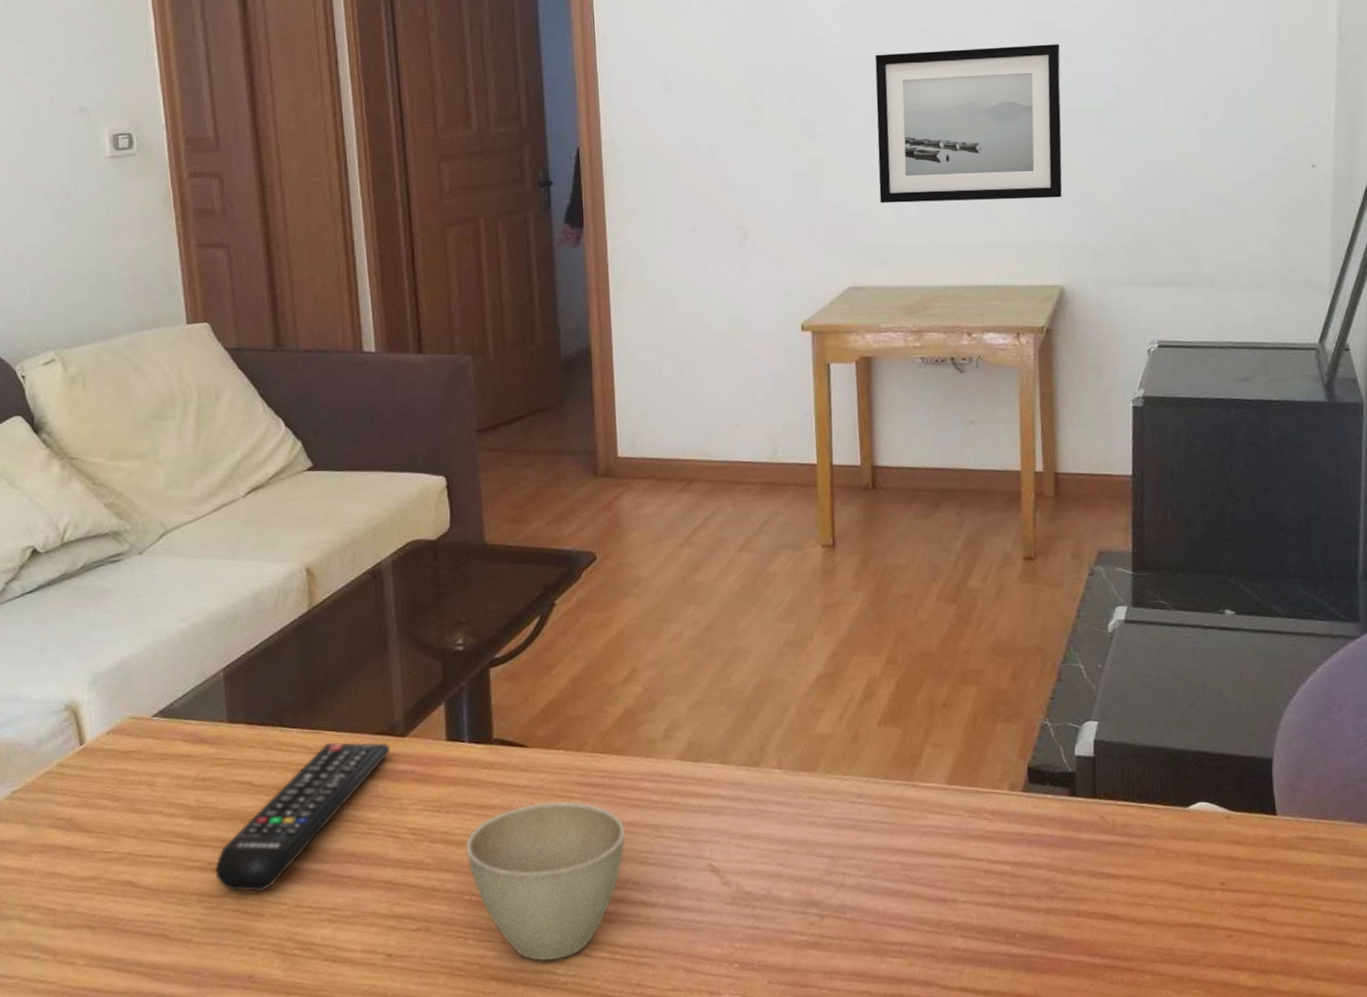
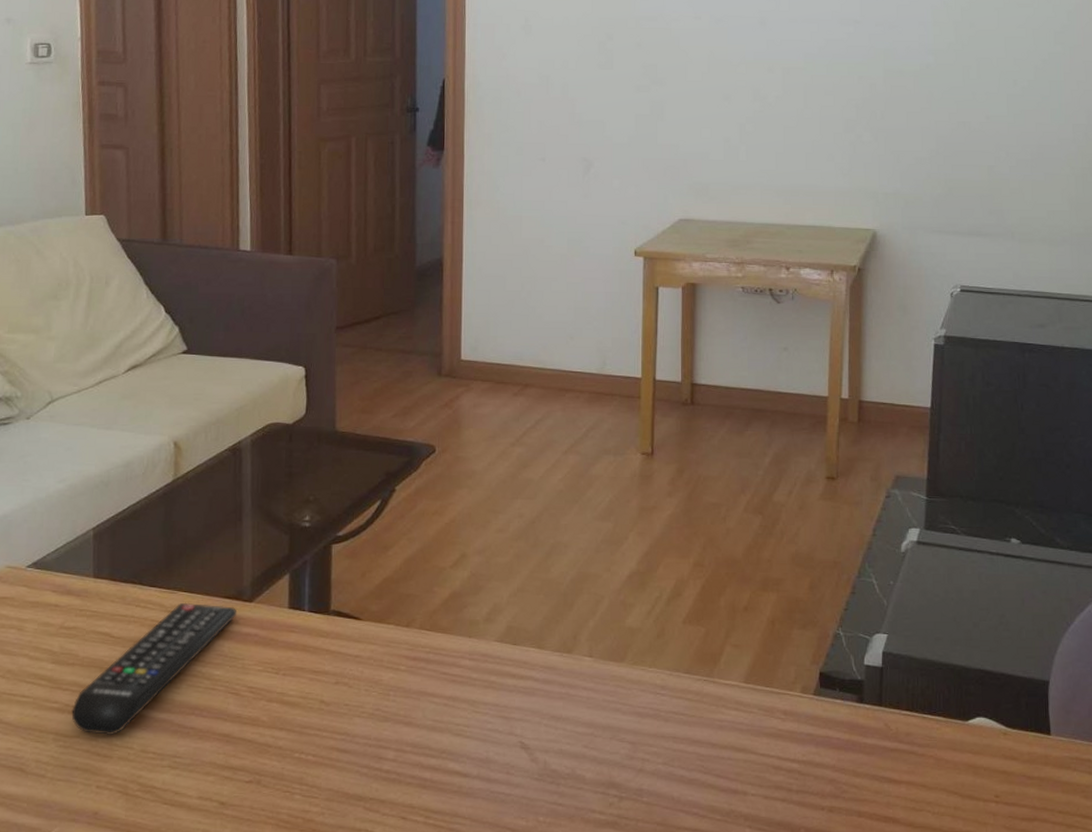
cup: present [465,801,625,962] -> none [298,672,445,820]
wall art: present [875,44,1062,204] -> none [713,10,884,150]

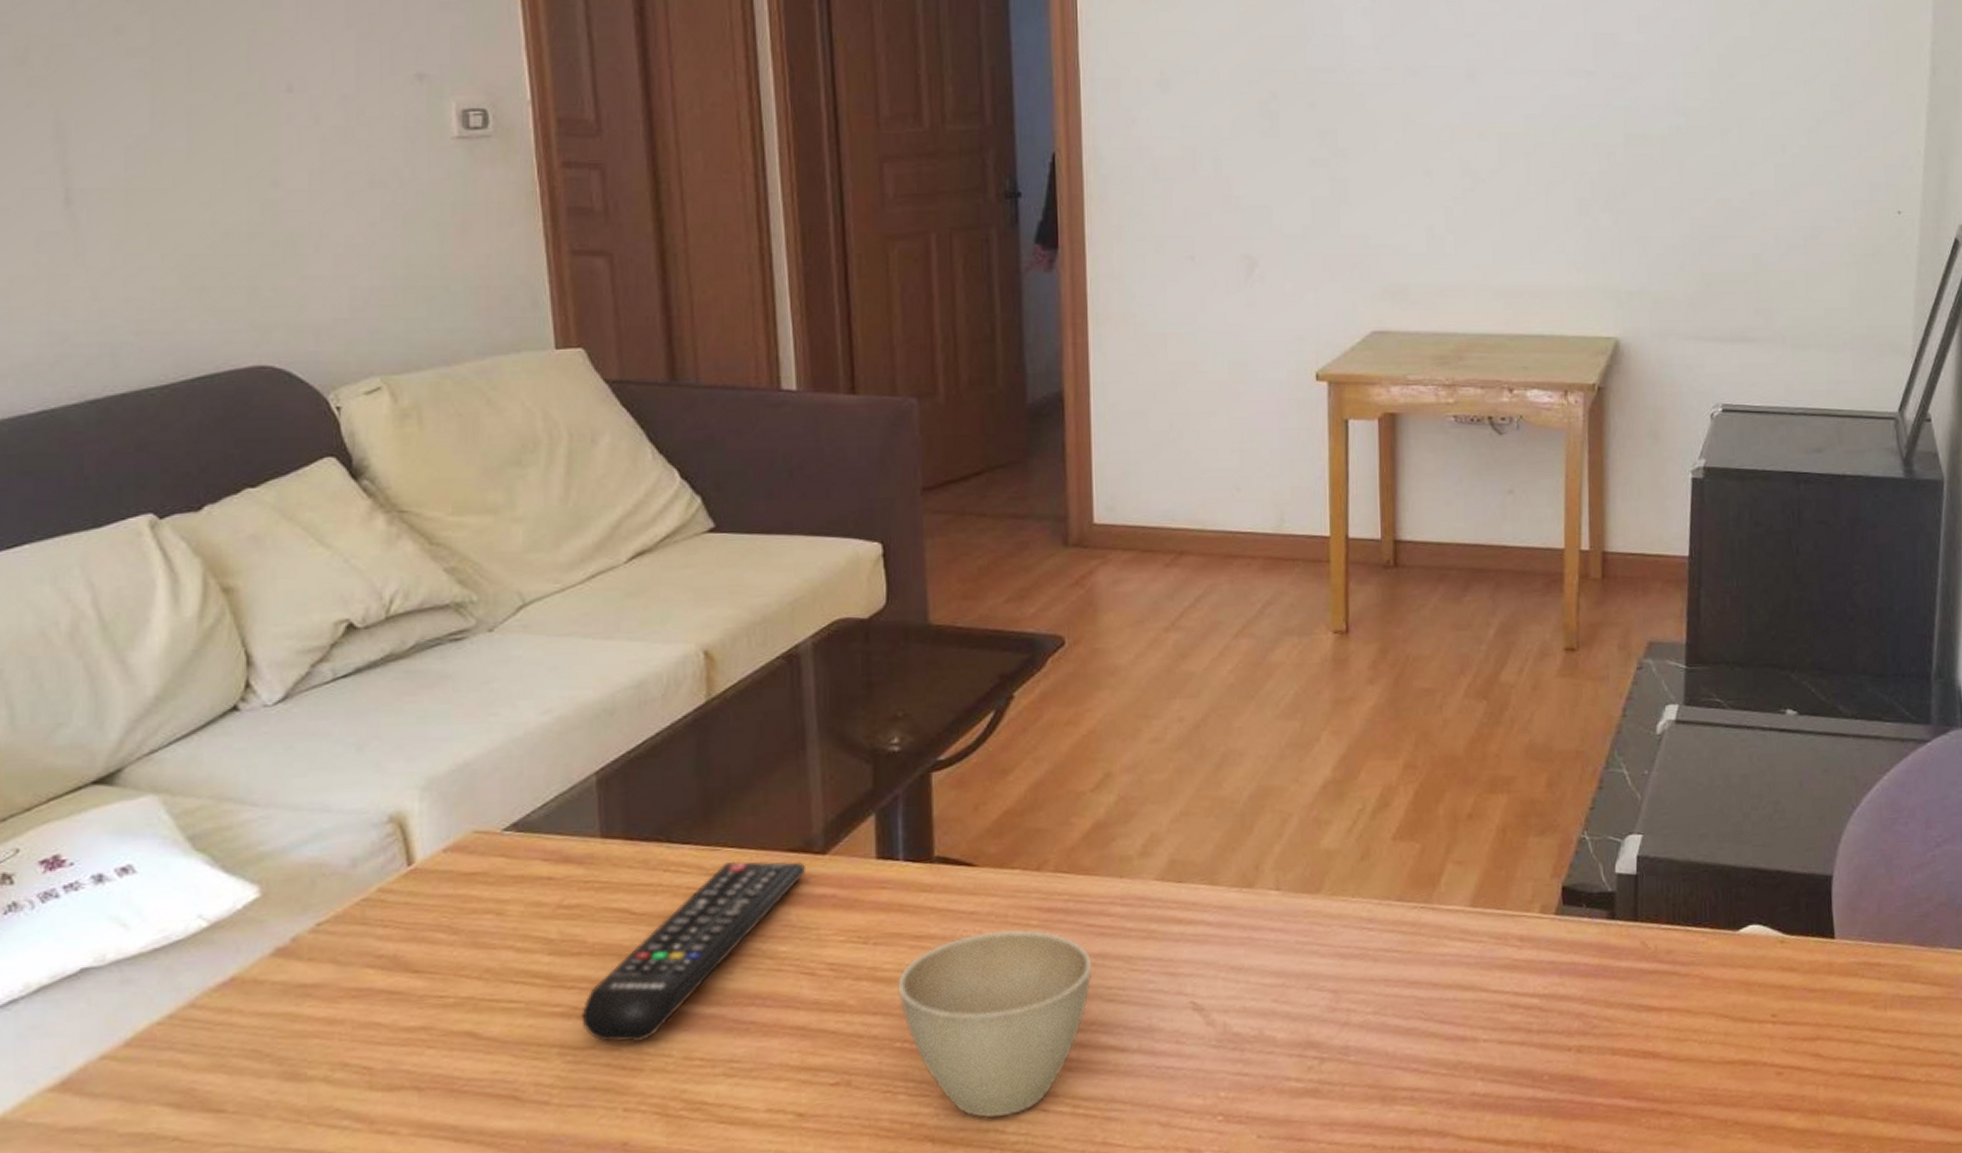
cup: none [298,672,445,820] -> present [897,930,1092,1119]

